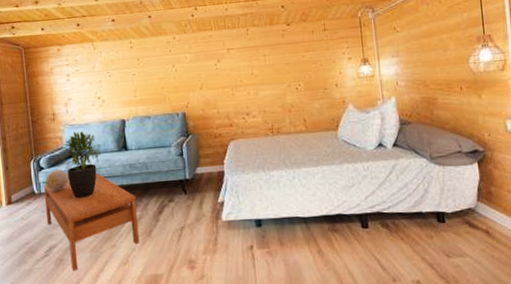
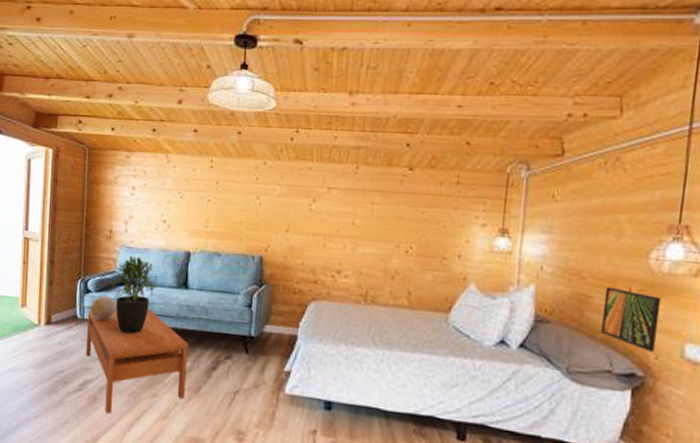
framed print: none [444,88,487,132] -> present [600,286,662,352]

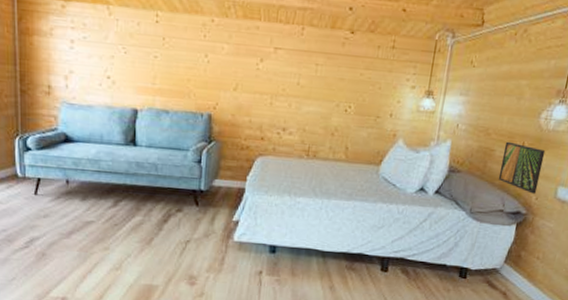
coffee table: present [86,307,189,414] -> none [29,165,139,268]
decorative ball: present [90,295,117,321] -> none [31,153,62,179]
potted plant: present [111,255,159,335] -> none [53,112,105,192]

